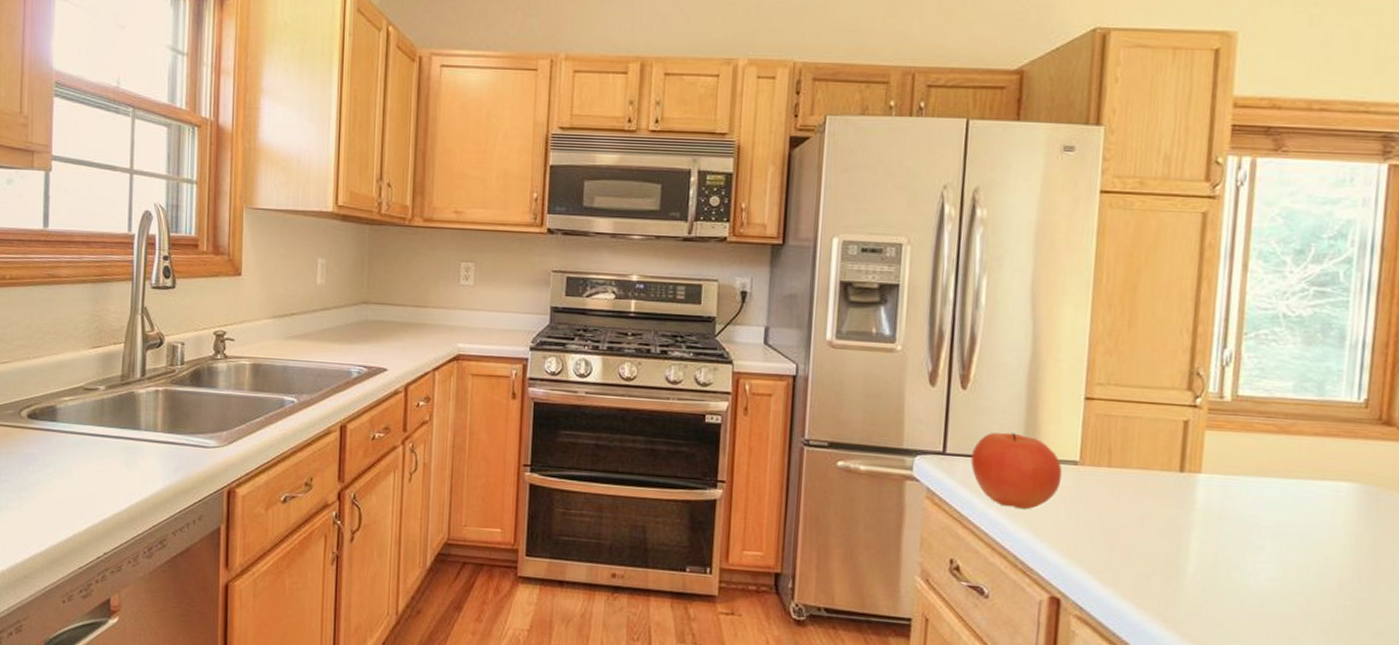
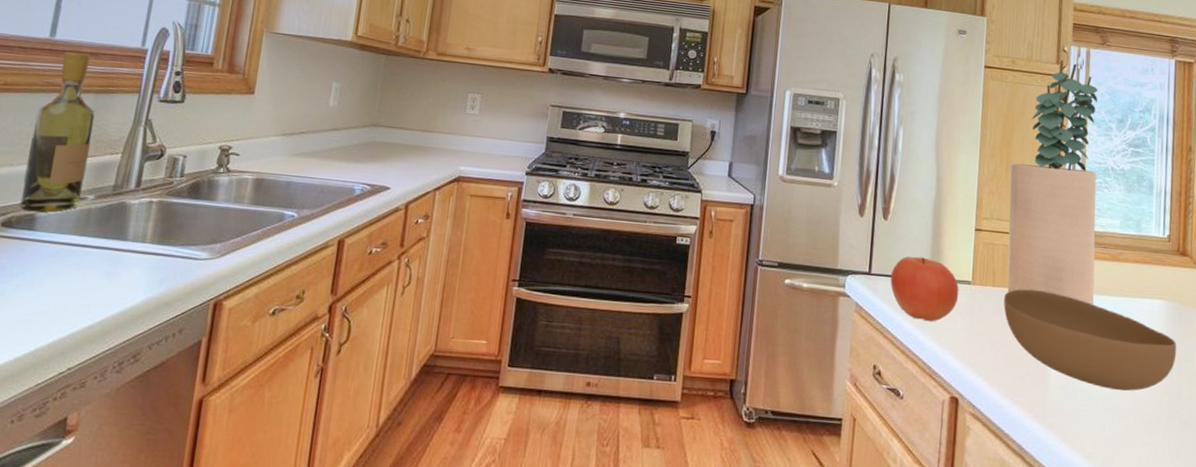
bottle: none [41,241,95,404] -> present [19,51,95,212]
bowl: none [1123,469,1372,595] -> present [1004,288,1177,391]
vase: none [1128,175,1267,489] -> present [1007,59,1098,305]

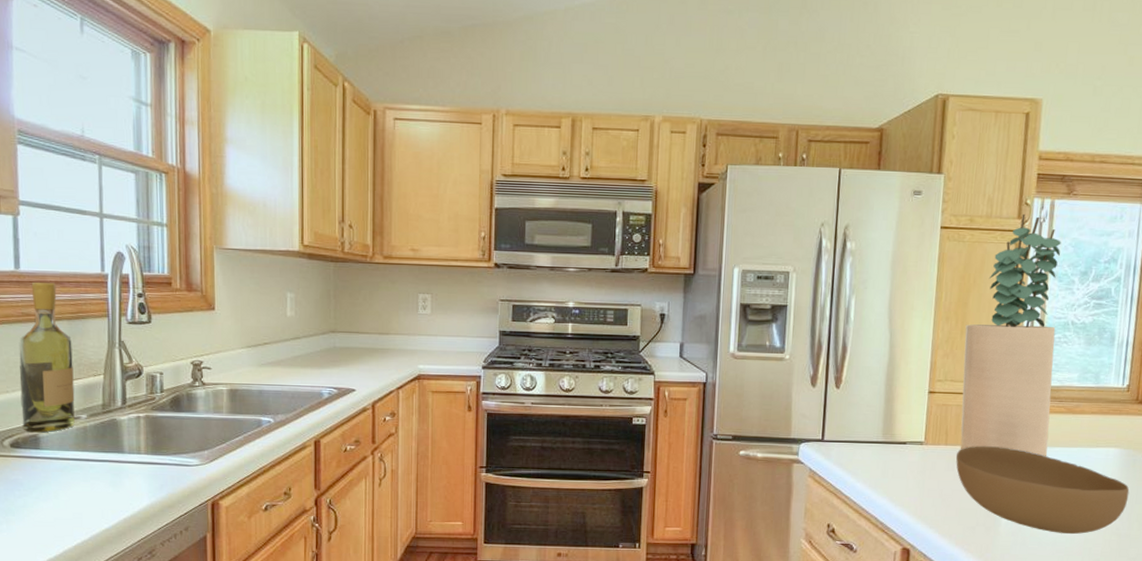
fruit: present [890,256,959,322] -> none [843,421,912,482]

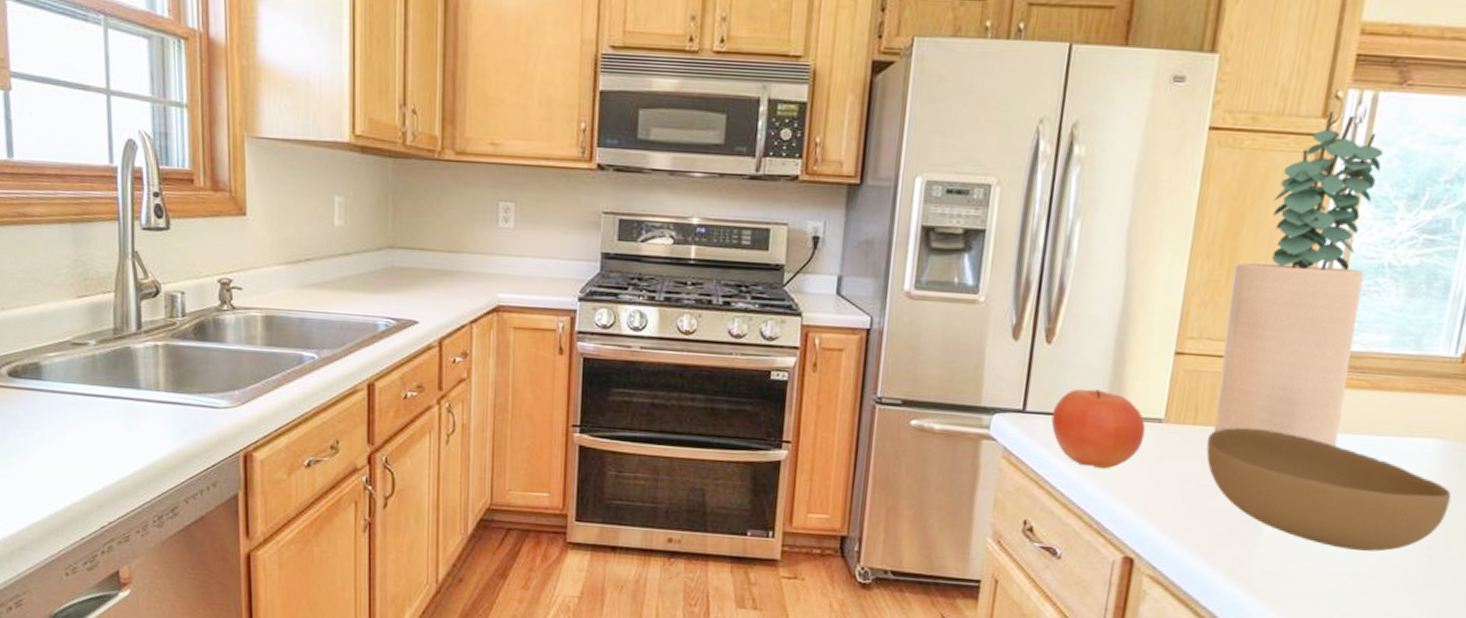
bottle: present [18,282,75,433] -> none [14,174,82,360]
fruit: none [843,421,912,482] -> present [1051,389,1146,469]

